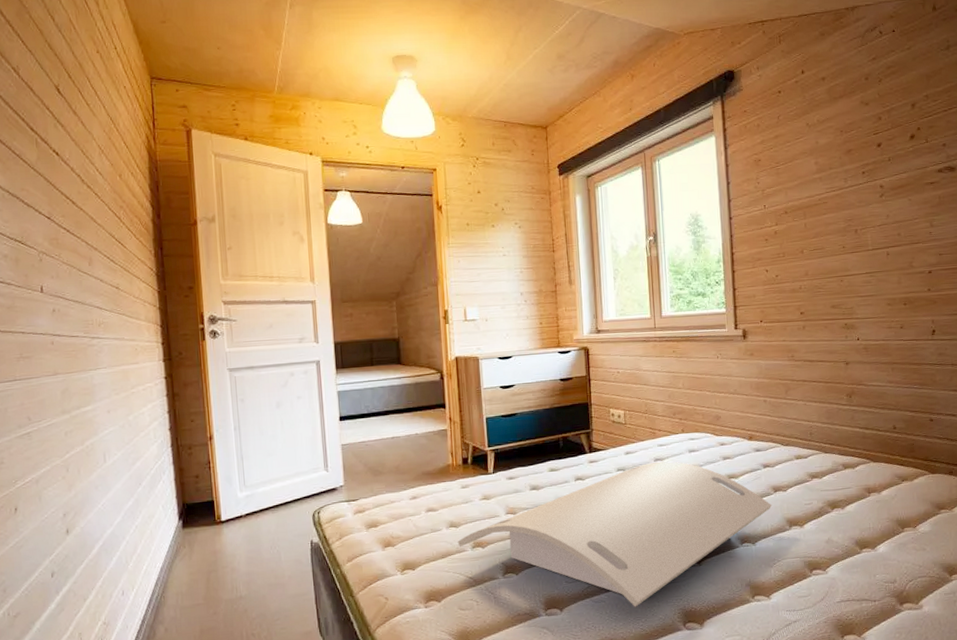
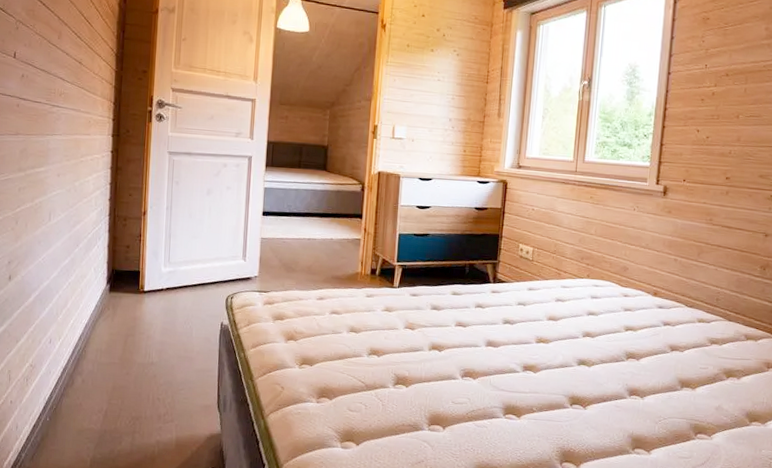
serving tray: present [457,461,772,607] -> none [355,302,667,438]

